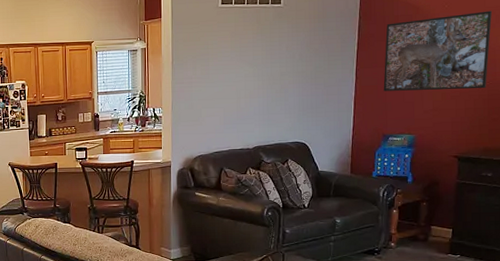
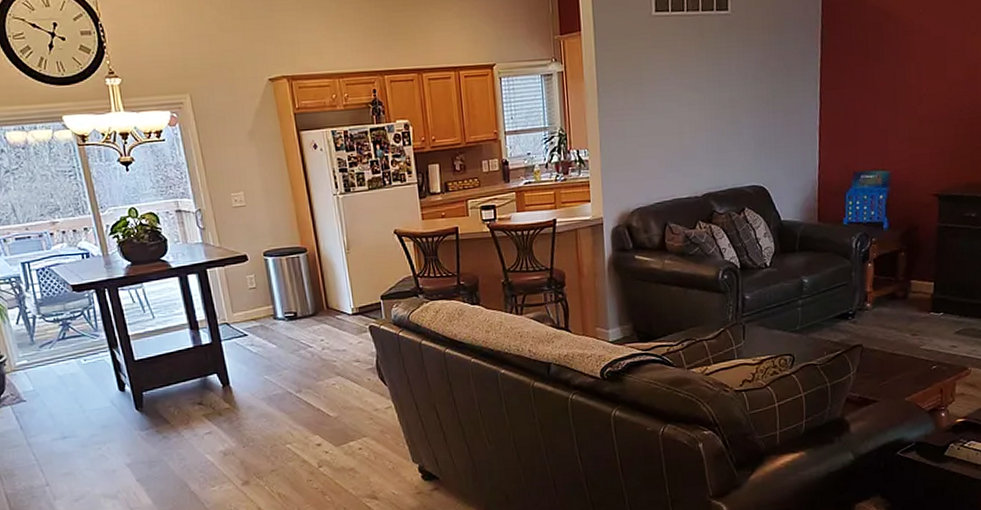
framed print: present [383,11,492,91] -> none [852,15,972,119]

